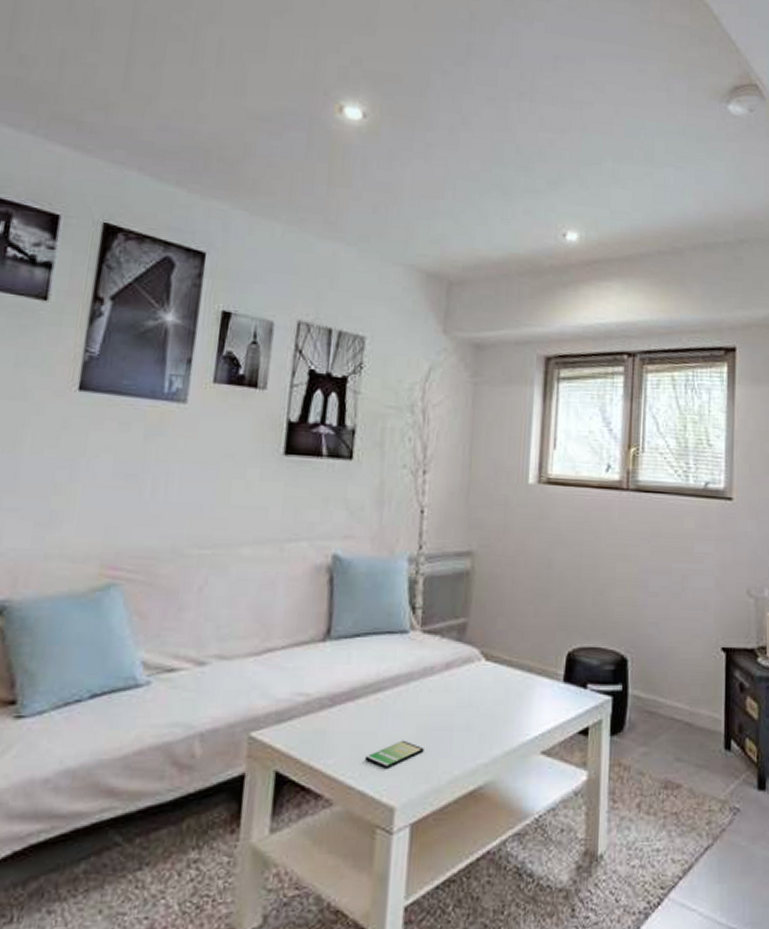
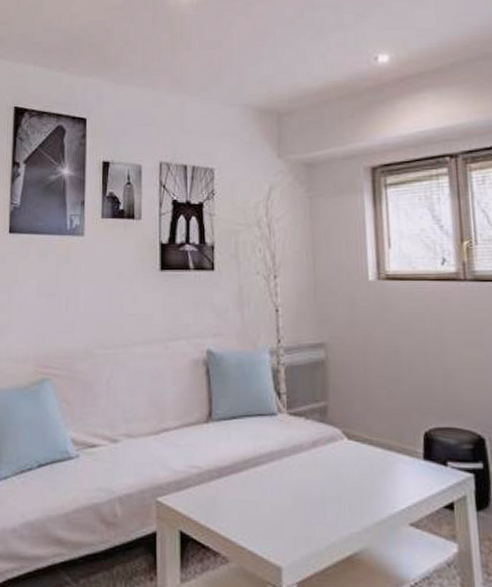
smartphone: present [364,740,424,768] -> none [251,508,302,532]

